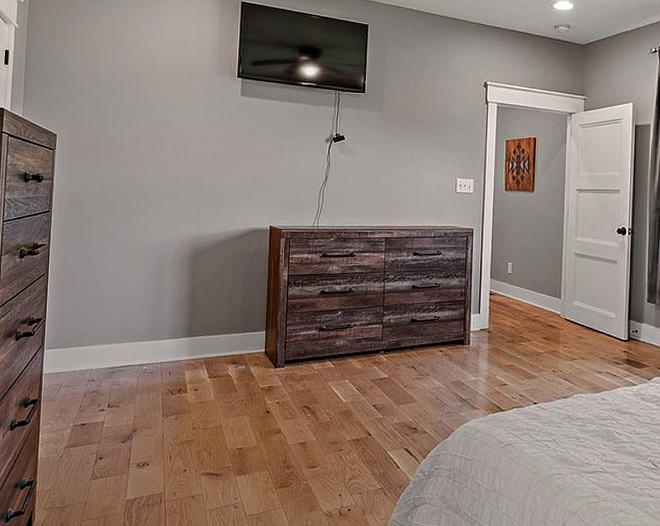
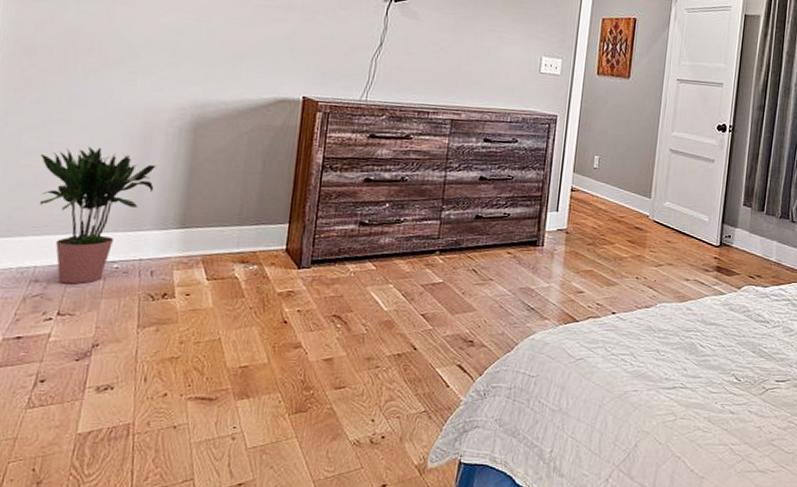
potted plant: none [89,275,168,383] -> present [39,146,157,284]

